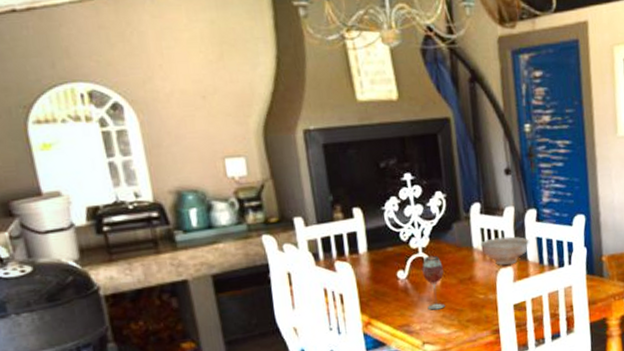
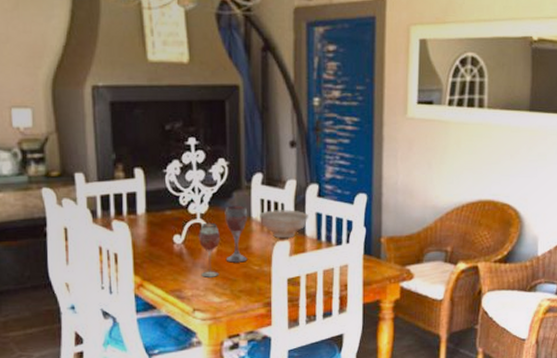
cup: none [446,236,472,294] -> present [225,205,248,263]

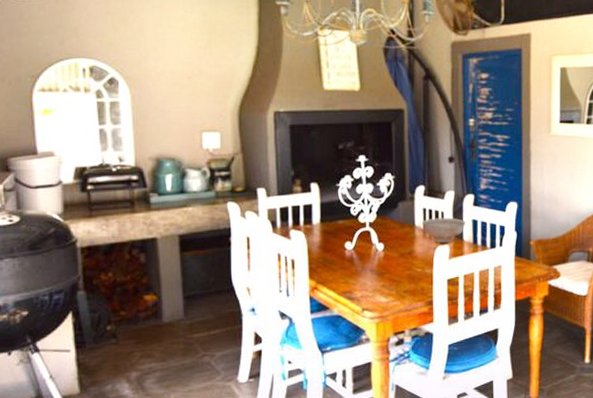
wineglass: present [199,222,220,278] -> none [368,230,387,280]
cup: present [225,205,248,263] -> none [391,214,412,266]

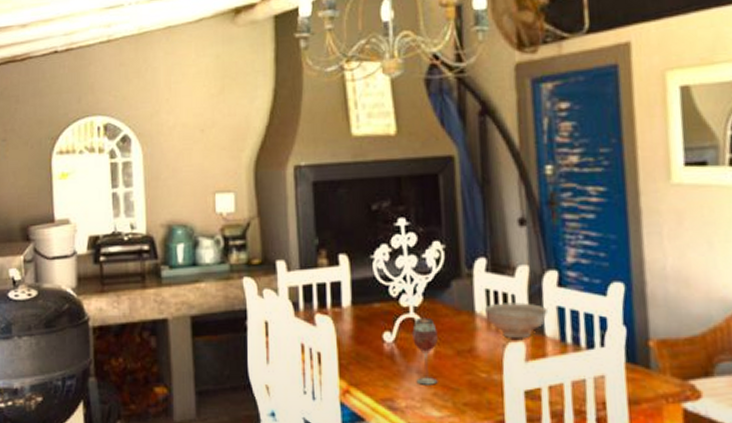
wineglass: none [368,230,387,280] -> present [412,317,438,385]

